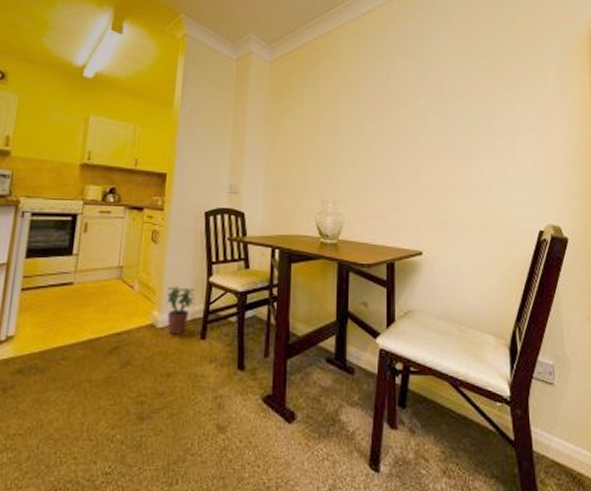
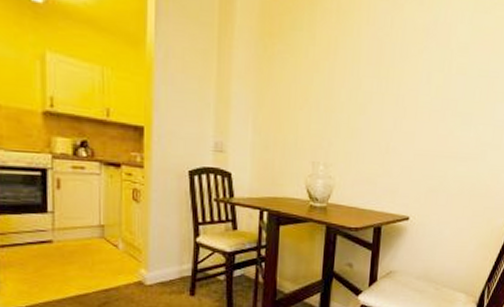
potted plant: present [167,285,195,335] -> none [154,245,182,291]

